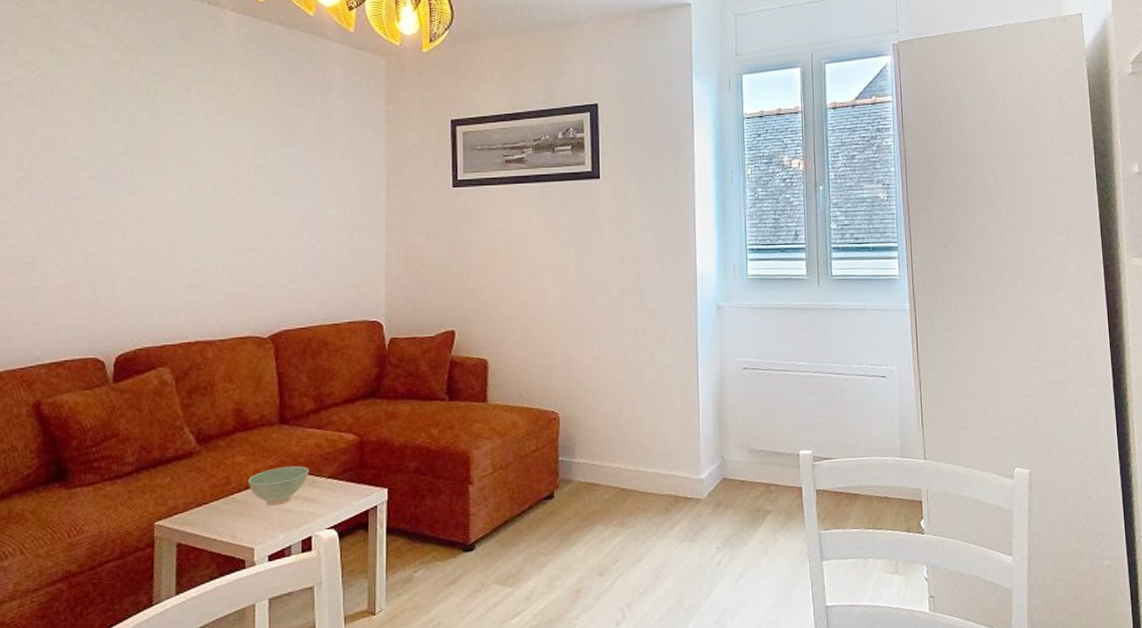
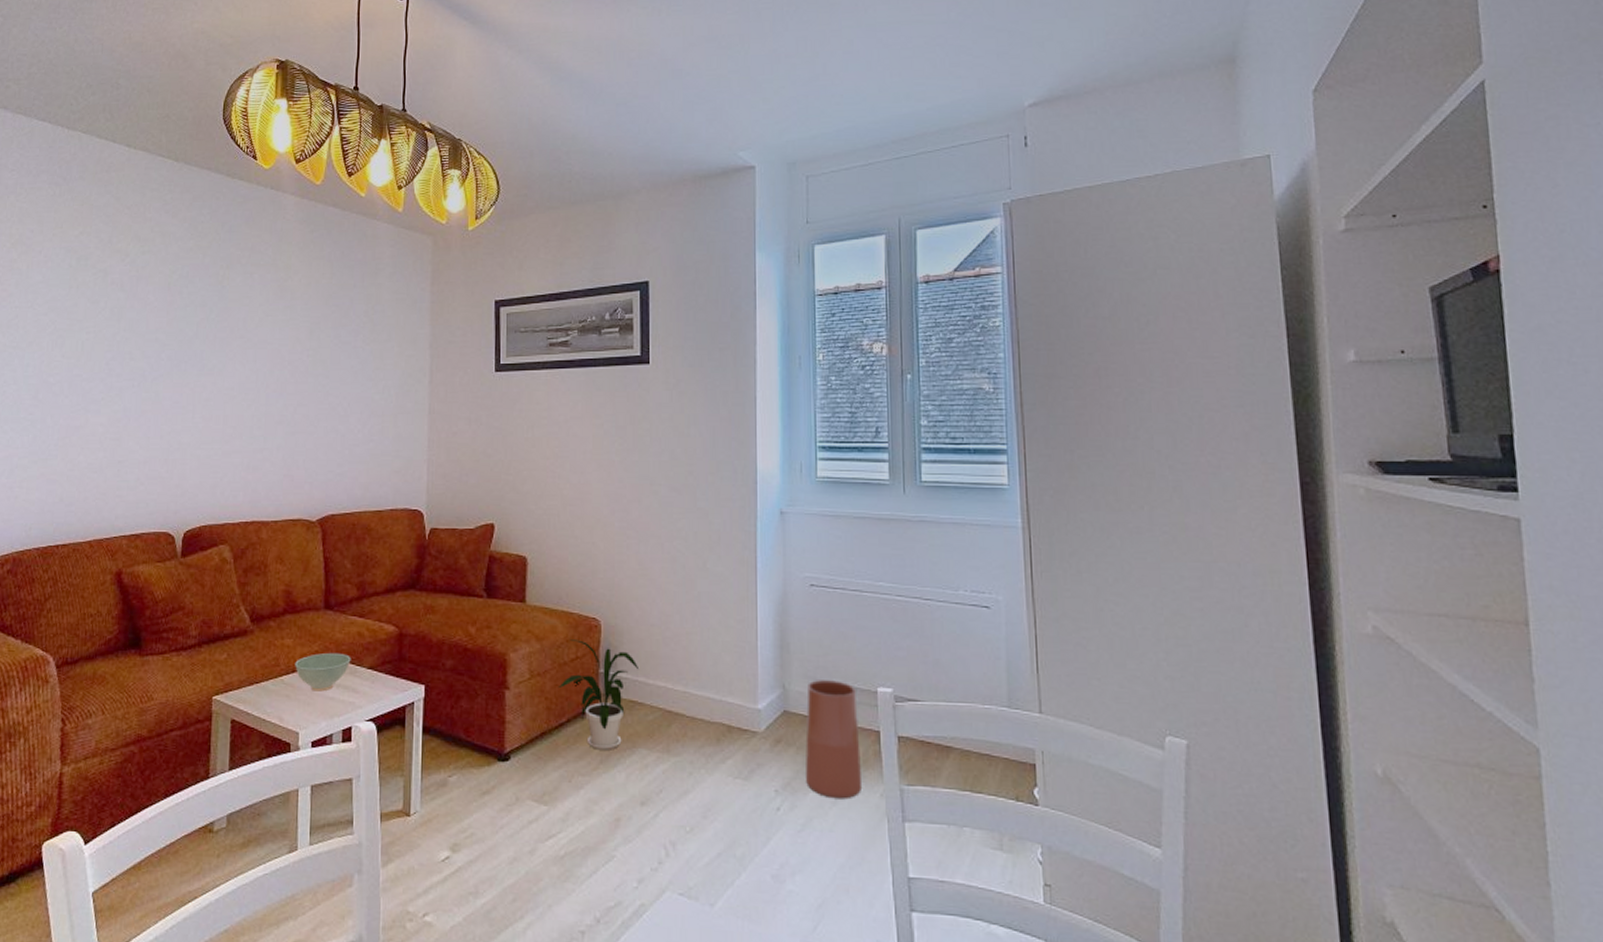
house plant: none [519,432,595,531] -> present [557,639,638,750]
vase: none [741,448,788,549] -> present [805,680,861,799]

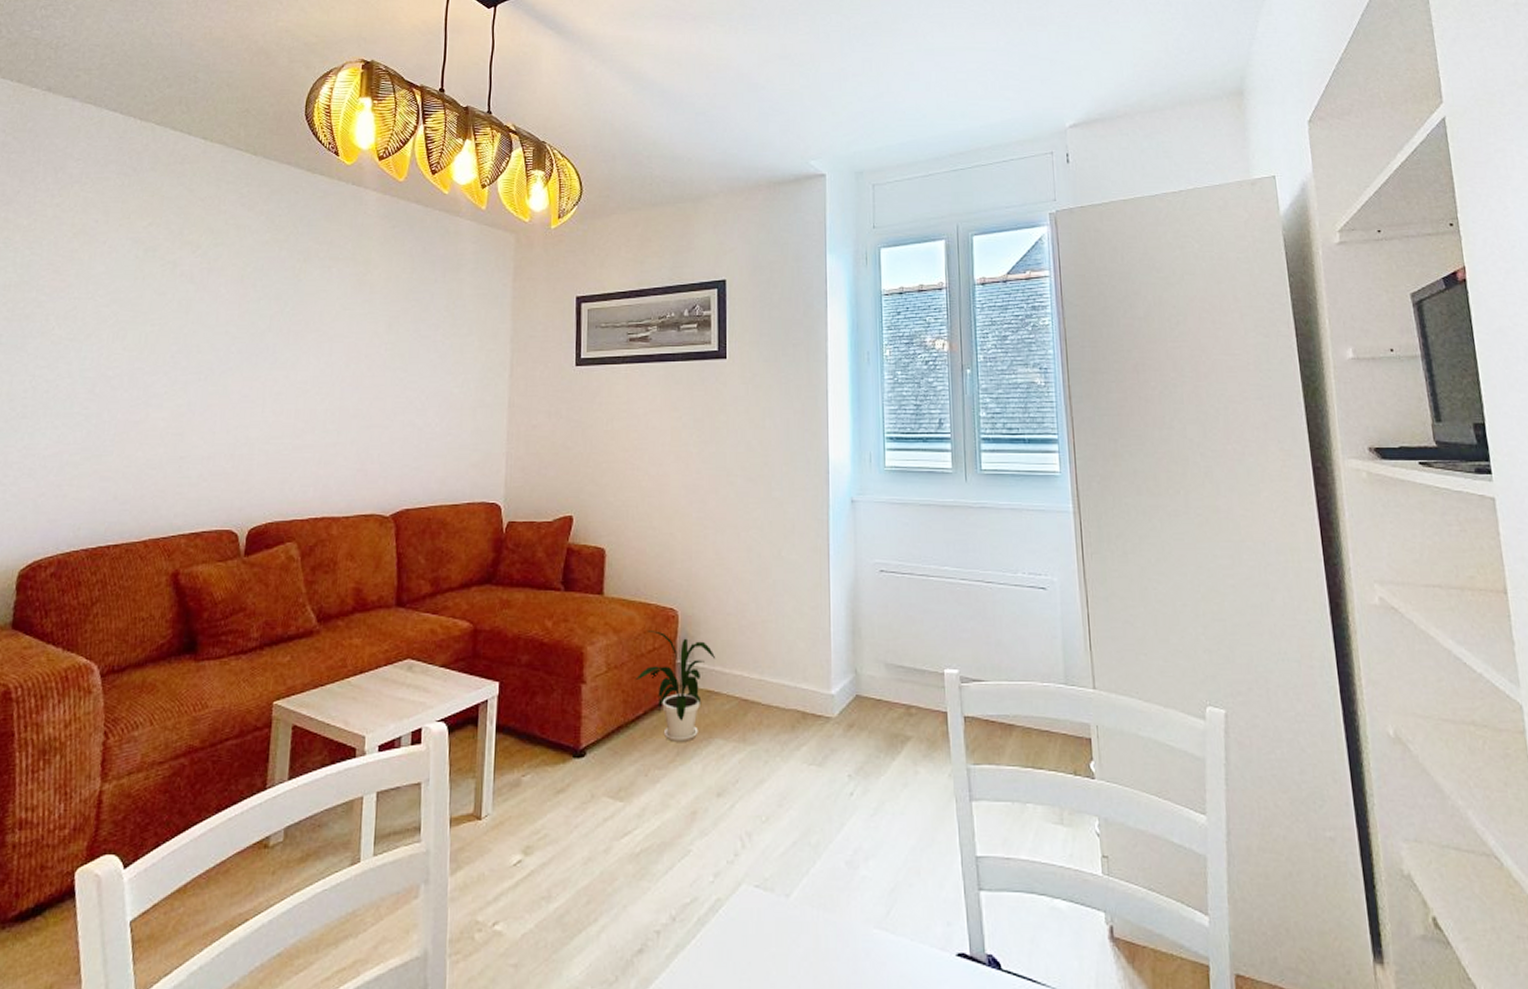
bowl: present [295,652,351,692] -> none [363,651,423,692]
vase: present [805,680,861,799] -> none [877,664,931,781]

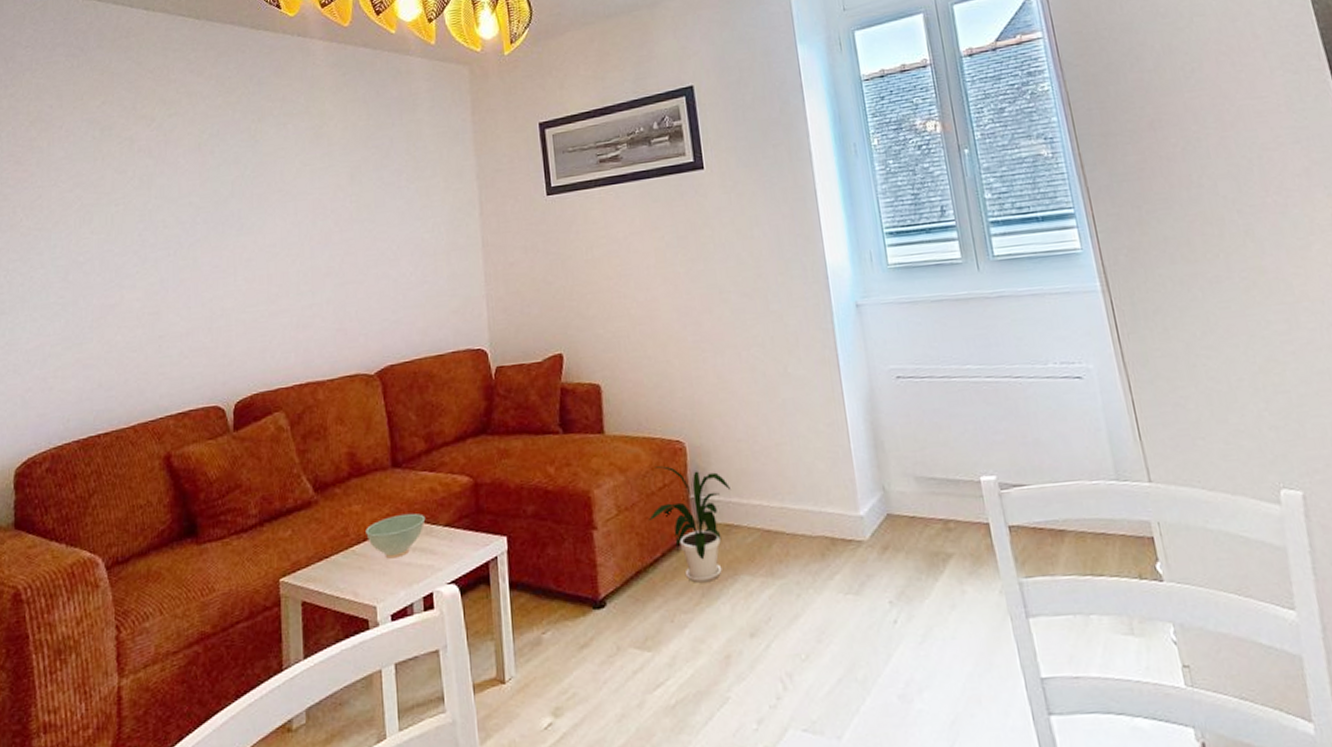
bowl: none [363,651,423,692] -> present [366,513,426,559]

